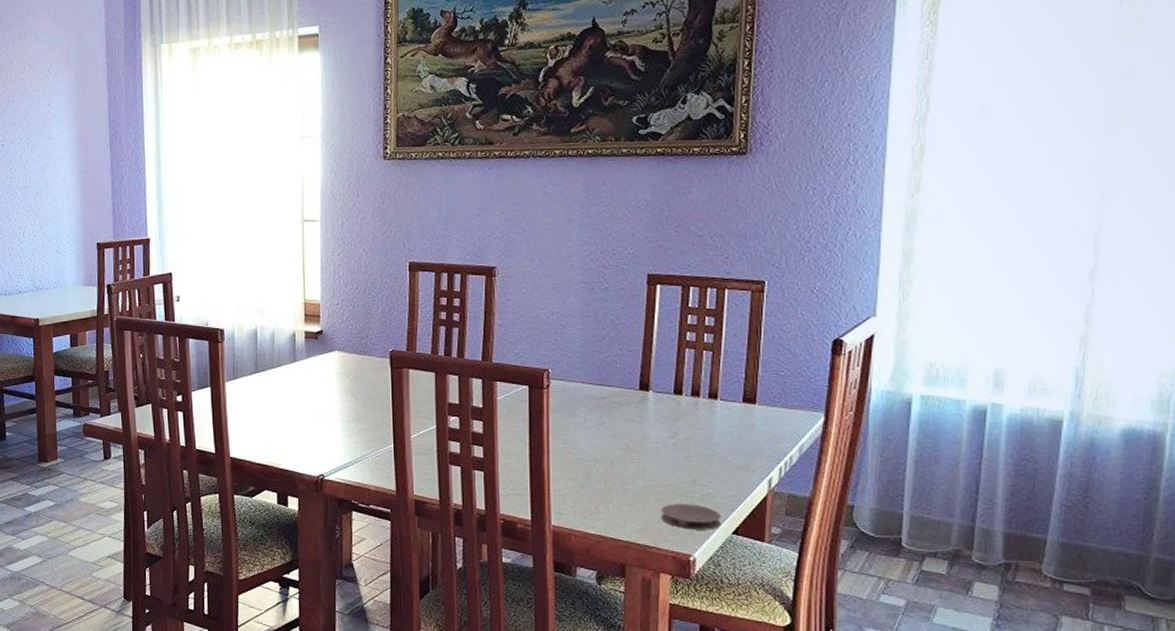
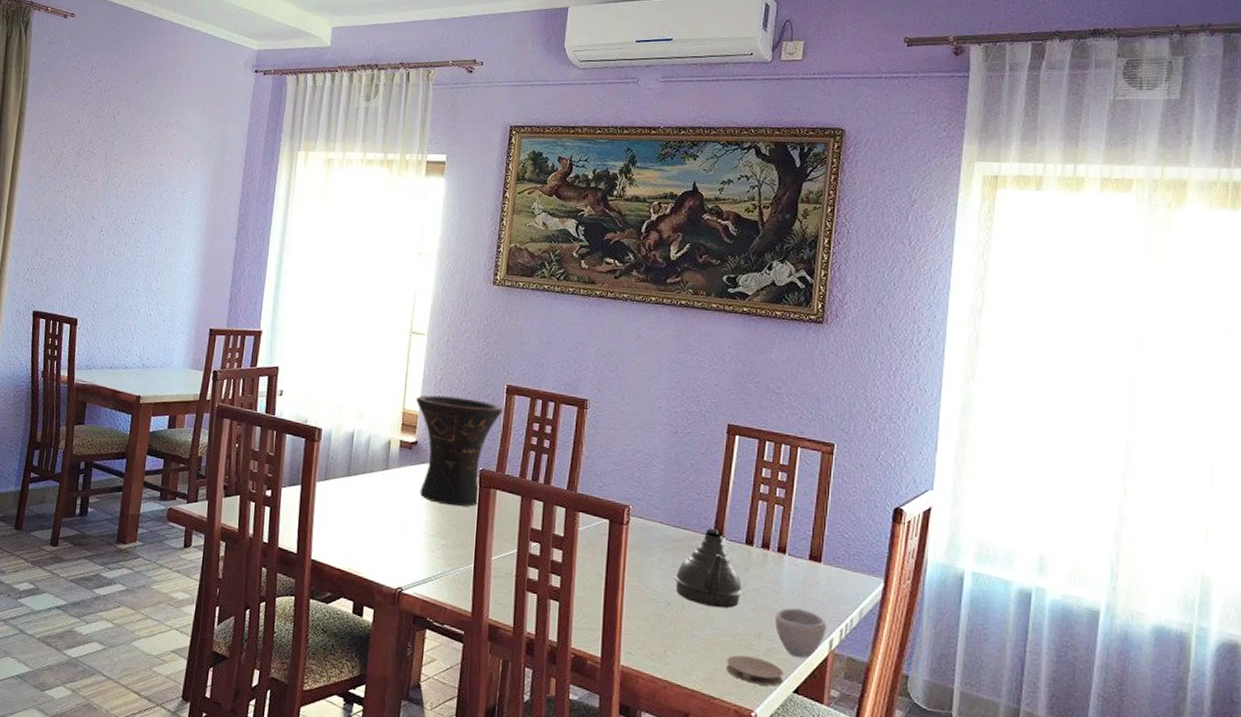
vase: none [317,280,408,390] -> present [416,395,504,507]
teapot: none [601,382,675,460] -> present [674,528,744,608]
cup: none [710,452,765,500] -> present [775,608,827,659]

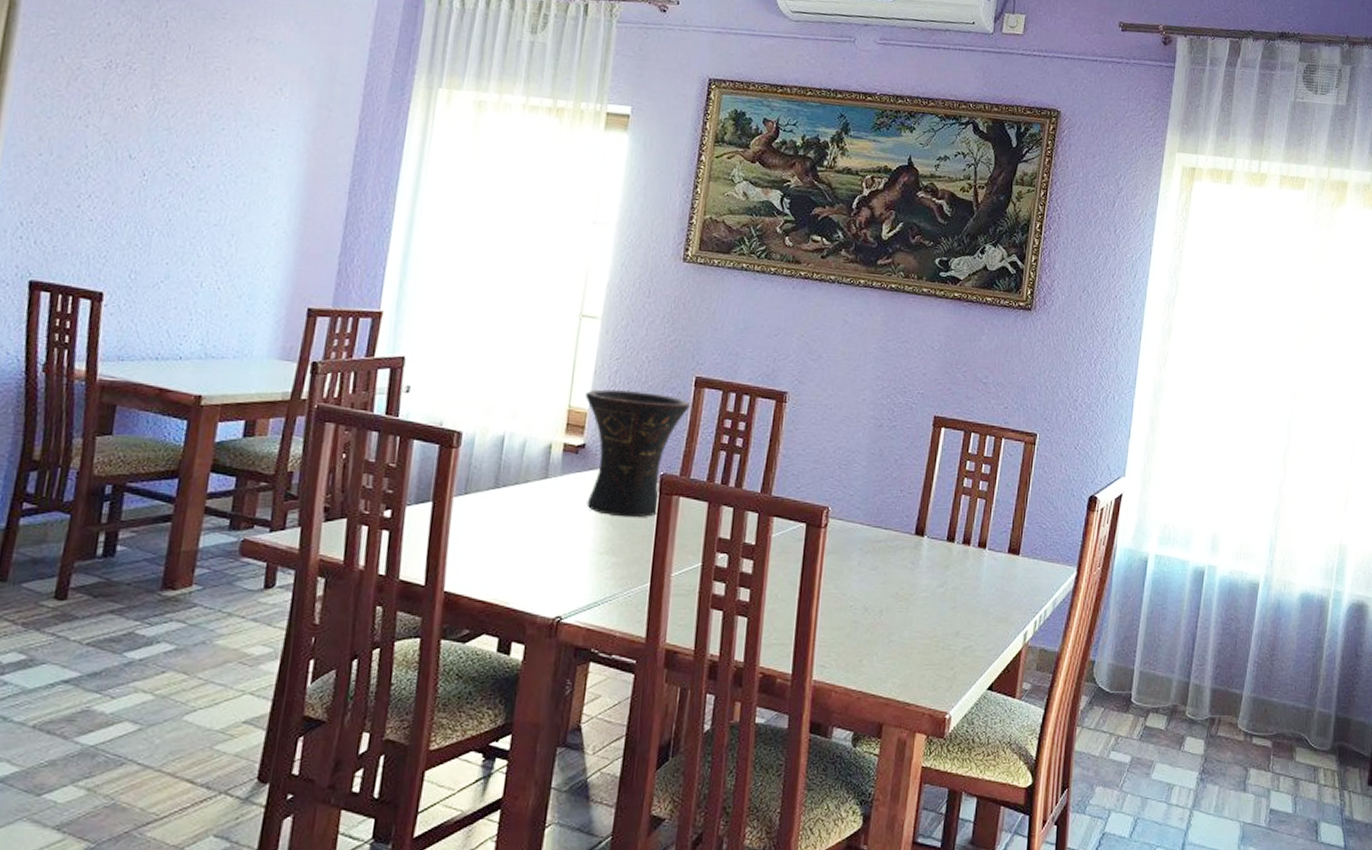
teapot: present [674,528,744,608] -> none [873,526,943,610]
coaster: present [726,655,784,686] -> none [923,657,979,686]
cup: present [775,608,827,659] -> none [972,603,1022,654]

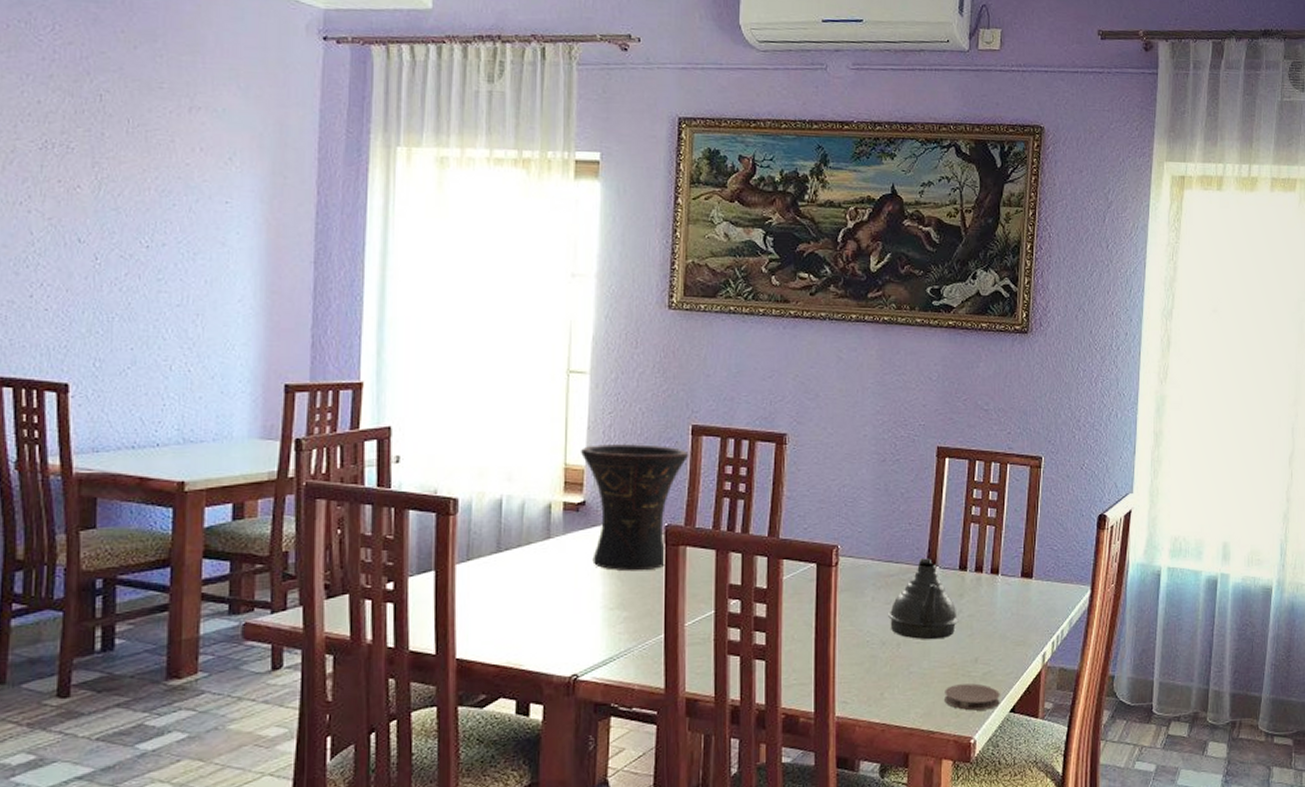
teapot: none [873,526,943,610] -> present [888,558,959,640]
coaster: none [923,657,979,686] -> present [945,683,1000,711]

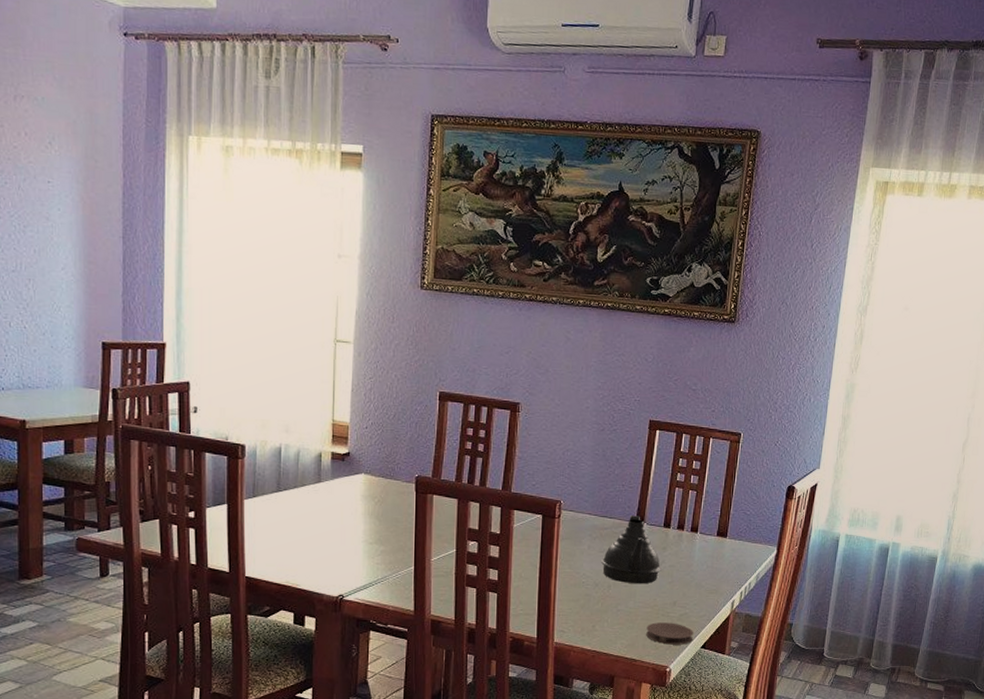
vase: present [581,444,690,572] -> none [346,405,437,514]

